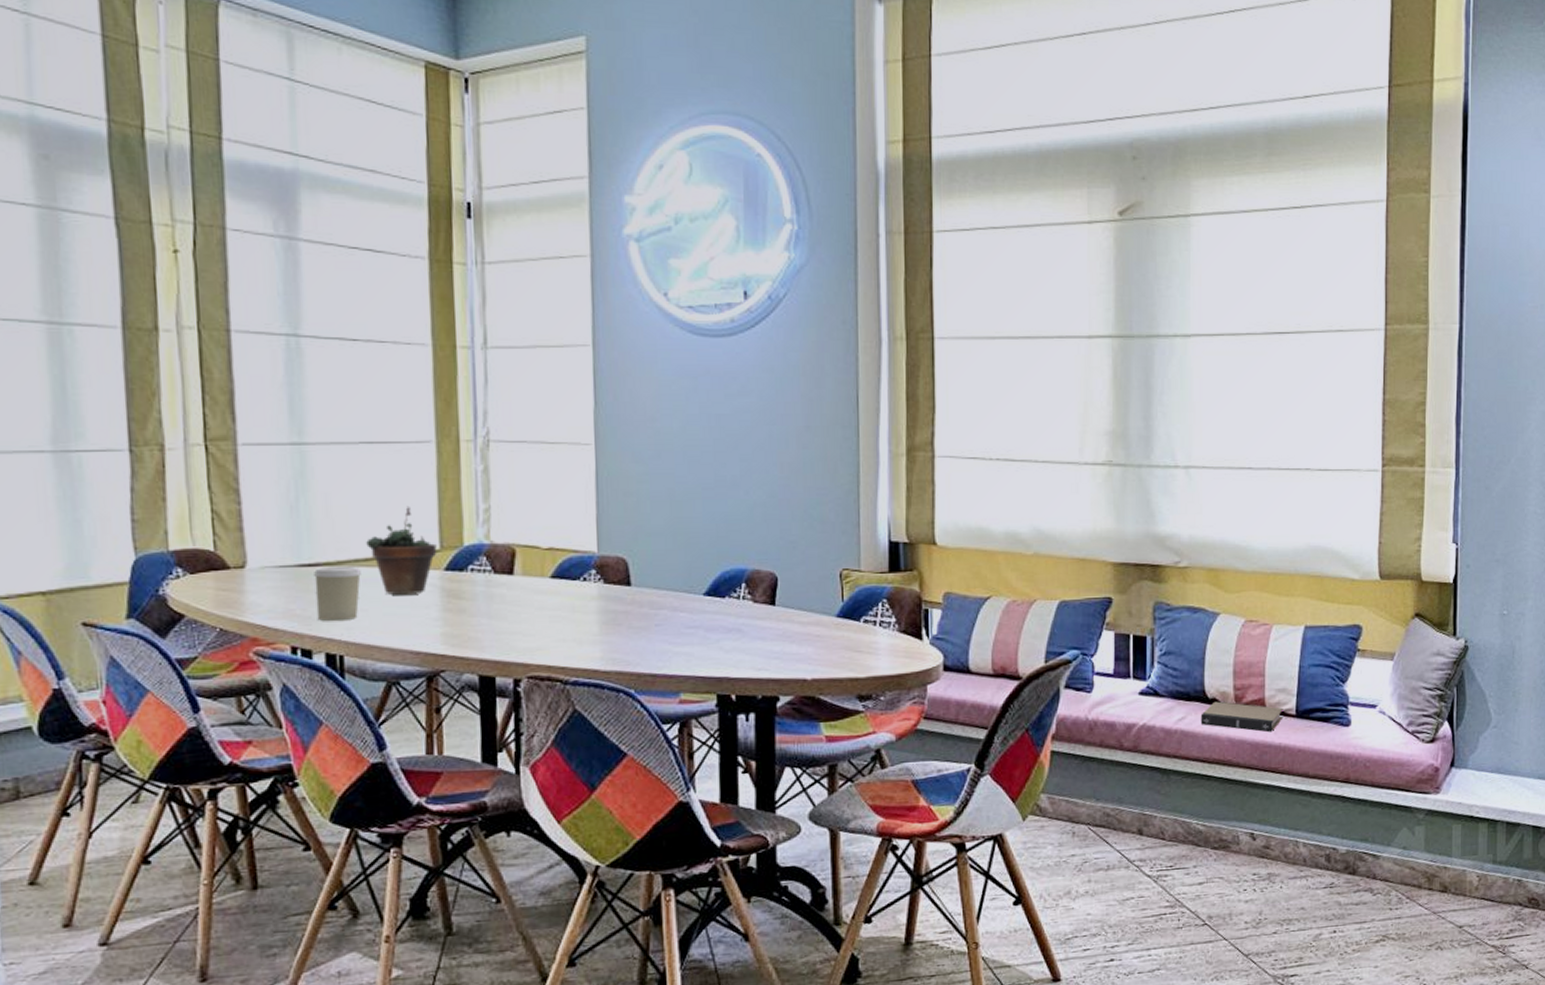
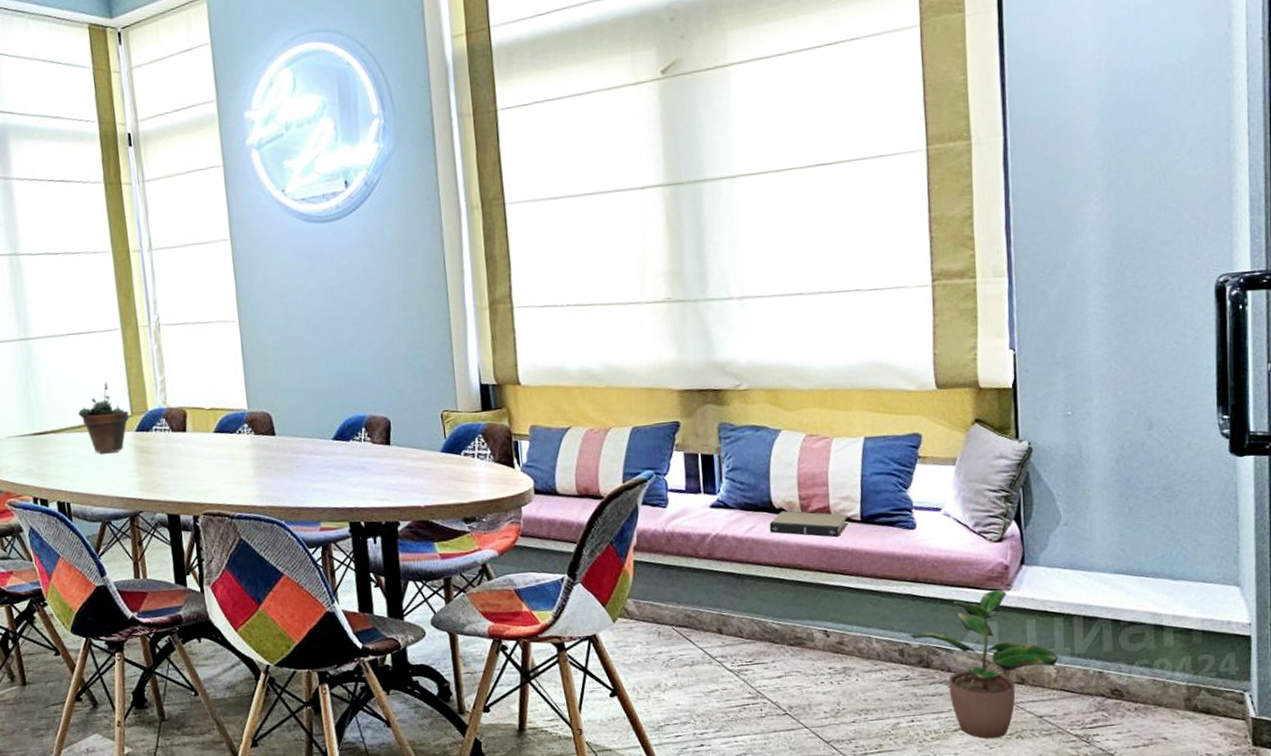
cup: present [314,566,361,621] -> none [44,432,78,477]
potted plant: none [1335,793,1481,951] -> present [907,590,1059,739]

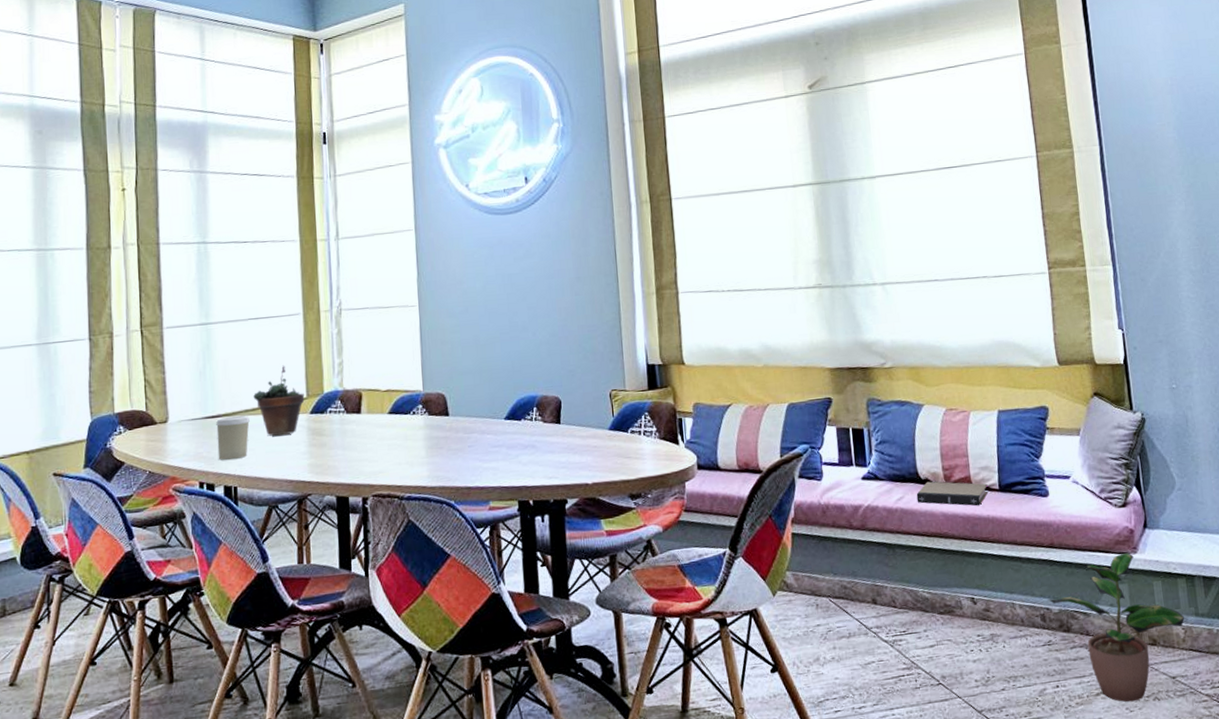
cup: none [44,432,78,477] -> present [216,415,250,460]

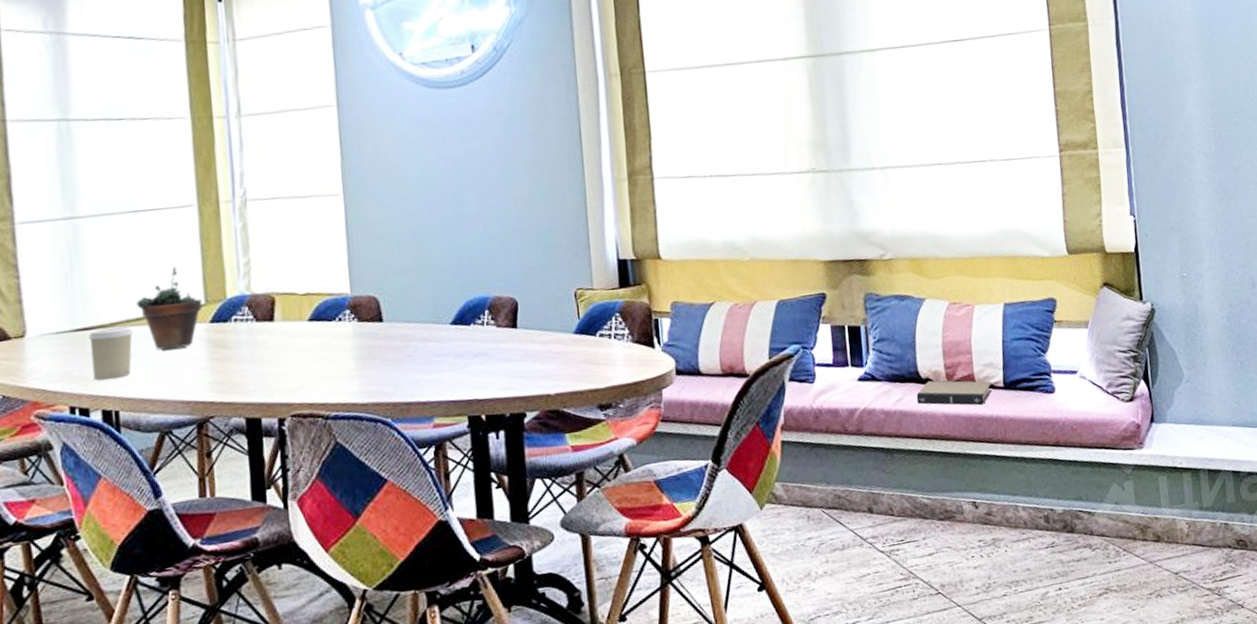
potted plant: present [1047,553,1185,702] -> none [1052,448,1189,601]

